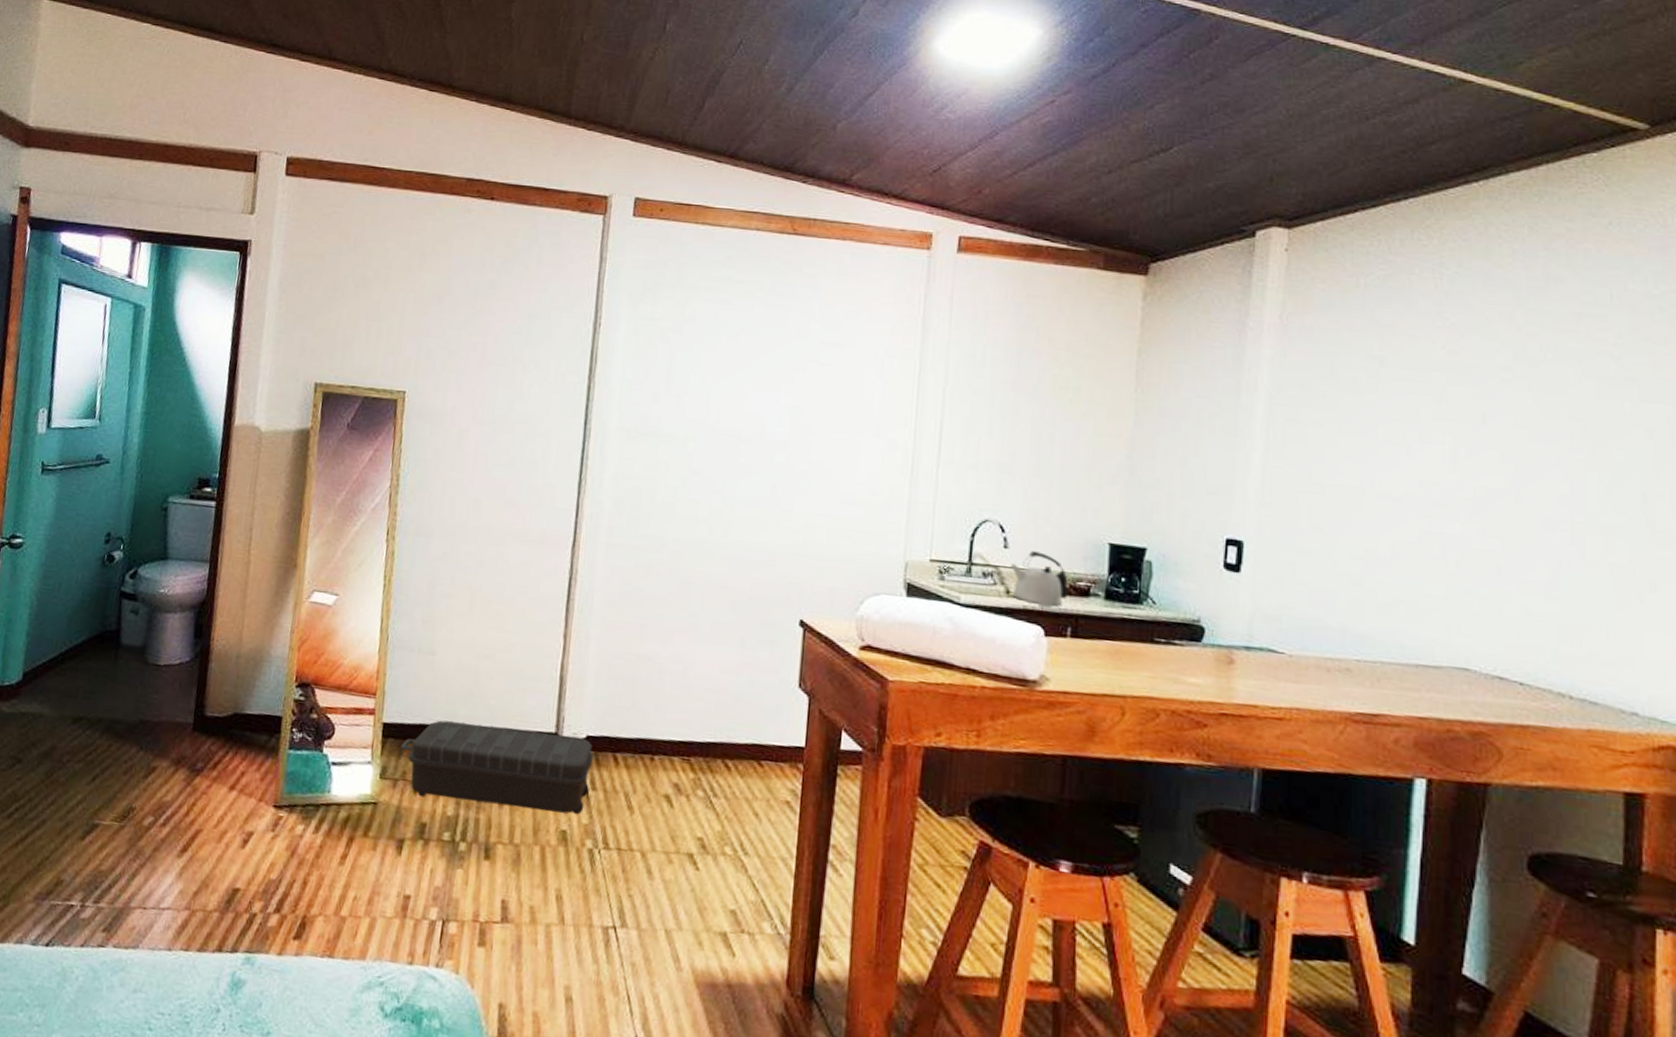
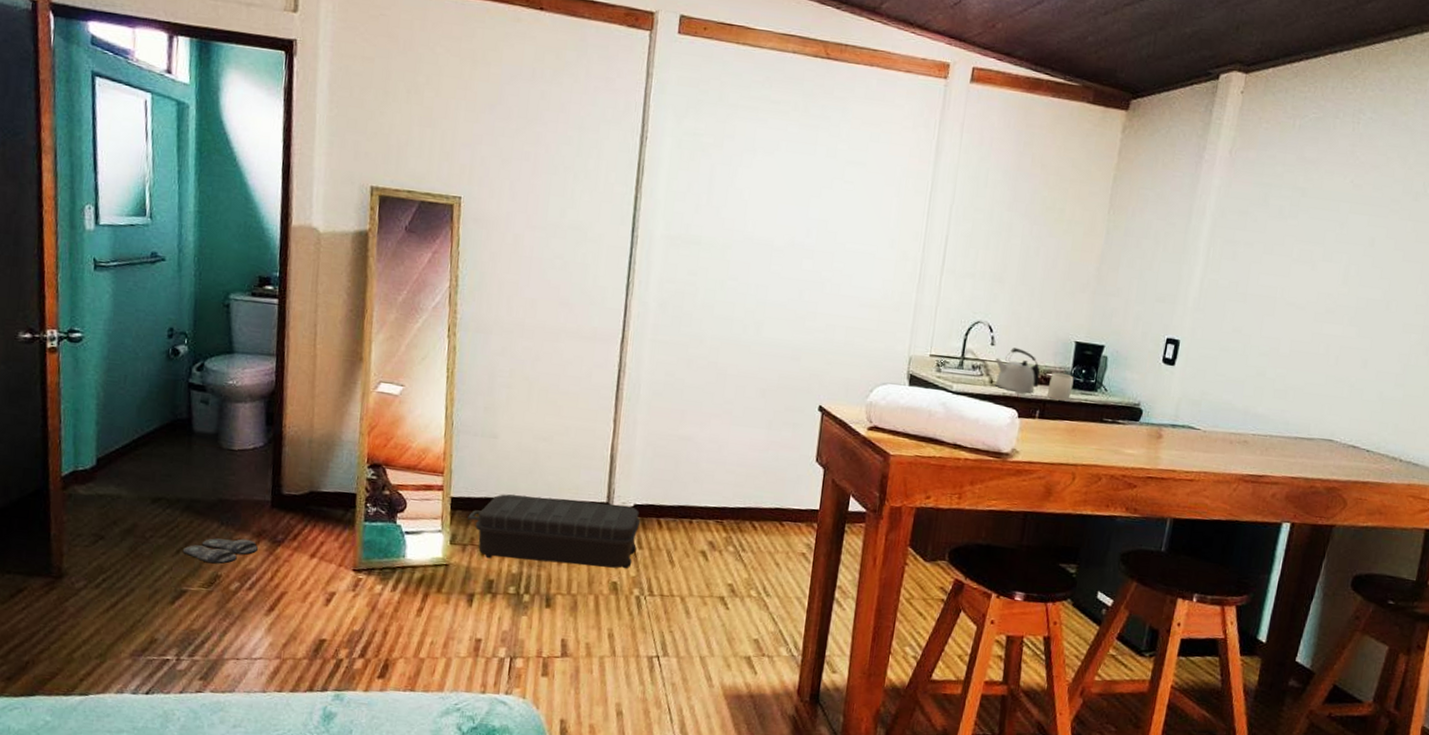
slippers: none [98,764,176,794] -> present [182,538,258,564]
mug: none [1078,580,1112,617] -> present [1046,372,1074,402]

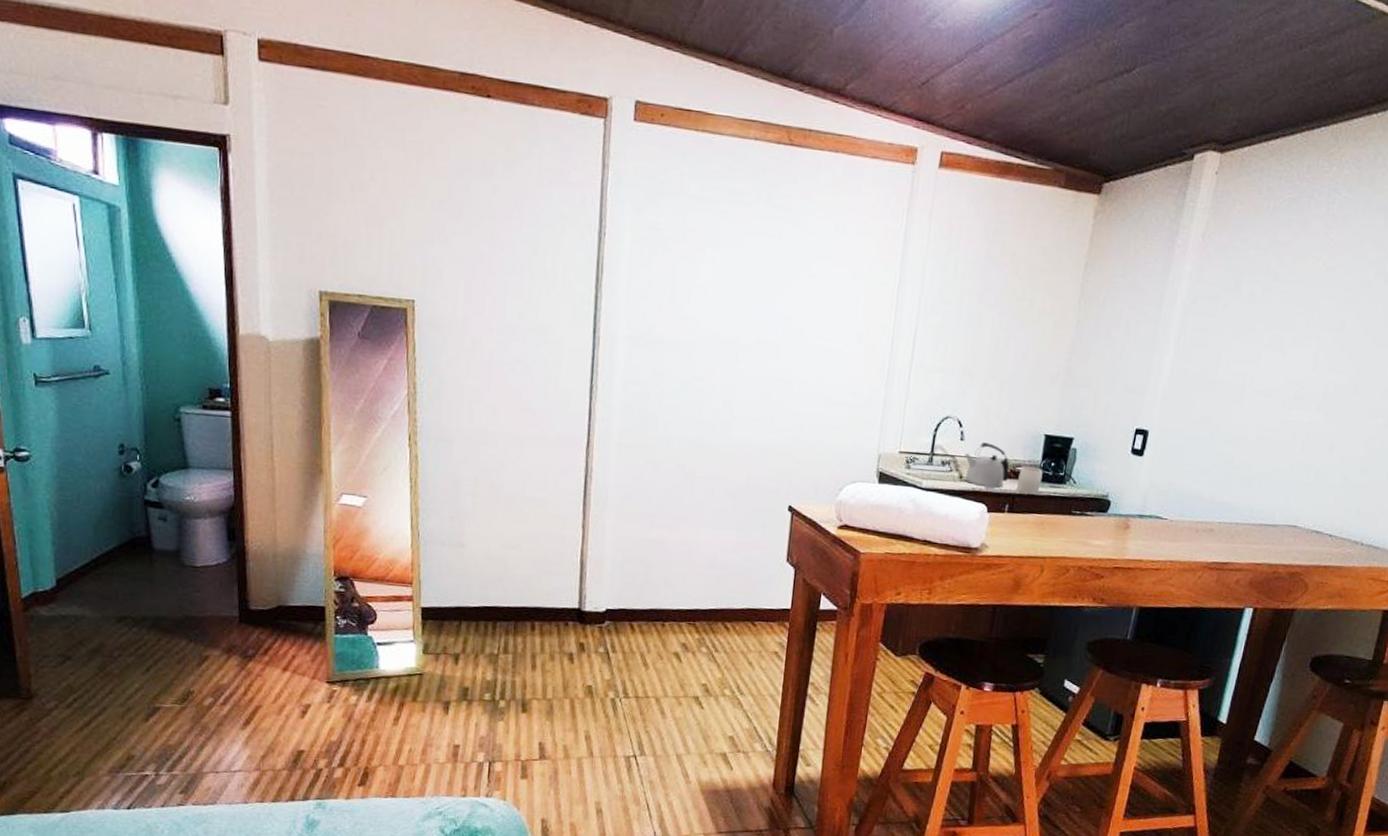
slippers: present [182,538,258,564] -> none [152,655,229,680]
suitcase: present [467,494,641,569] -> none [439,602,613,673]

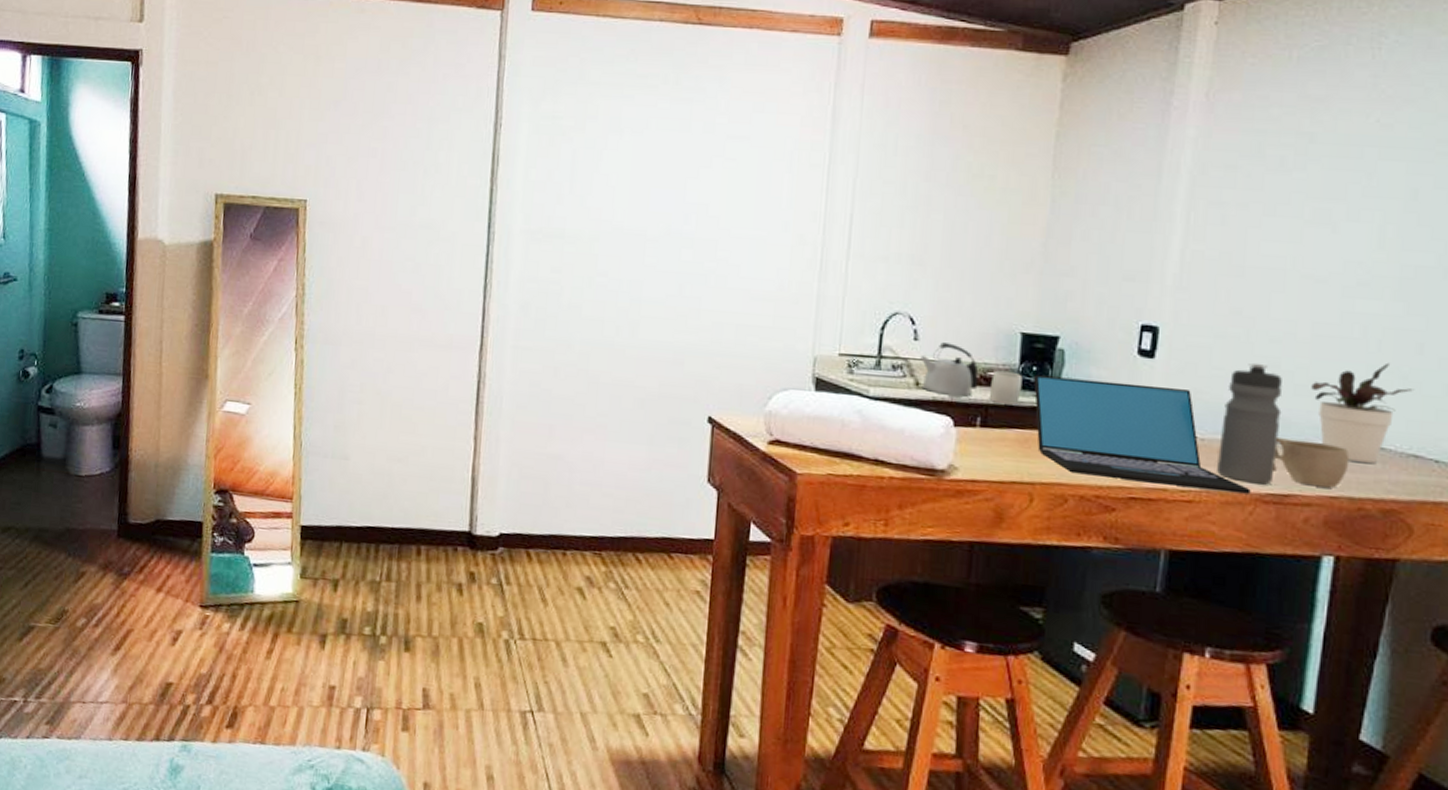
laptop: none [1050,470,1202,563] -> present [1034,375,1251,494]
water bottle: none [1179,460,1233,555] -> present [1217,362,1282,485]
cup: none [1219,519,1272,557] -> present [1273,438,1350,488]
potted plant: none [1252,460,1323,538] -> present [1311,362,1415,464]

